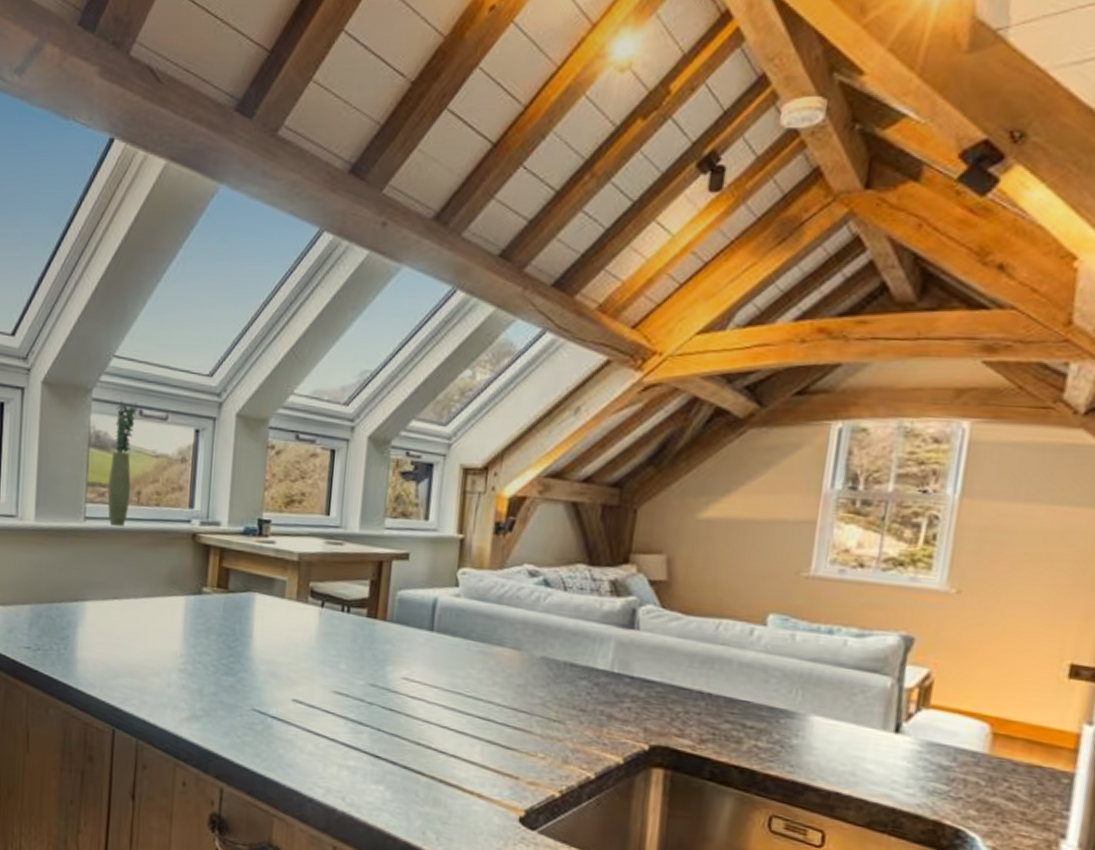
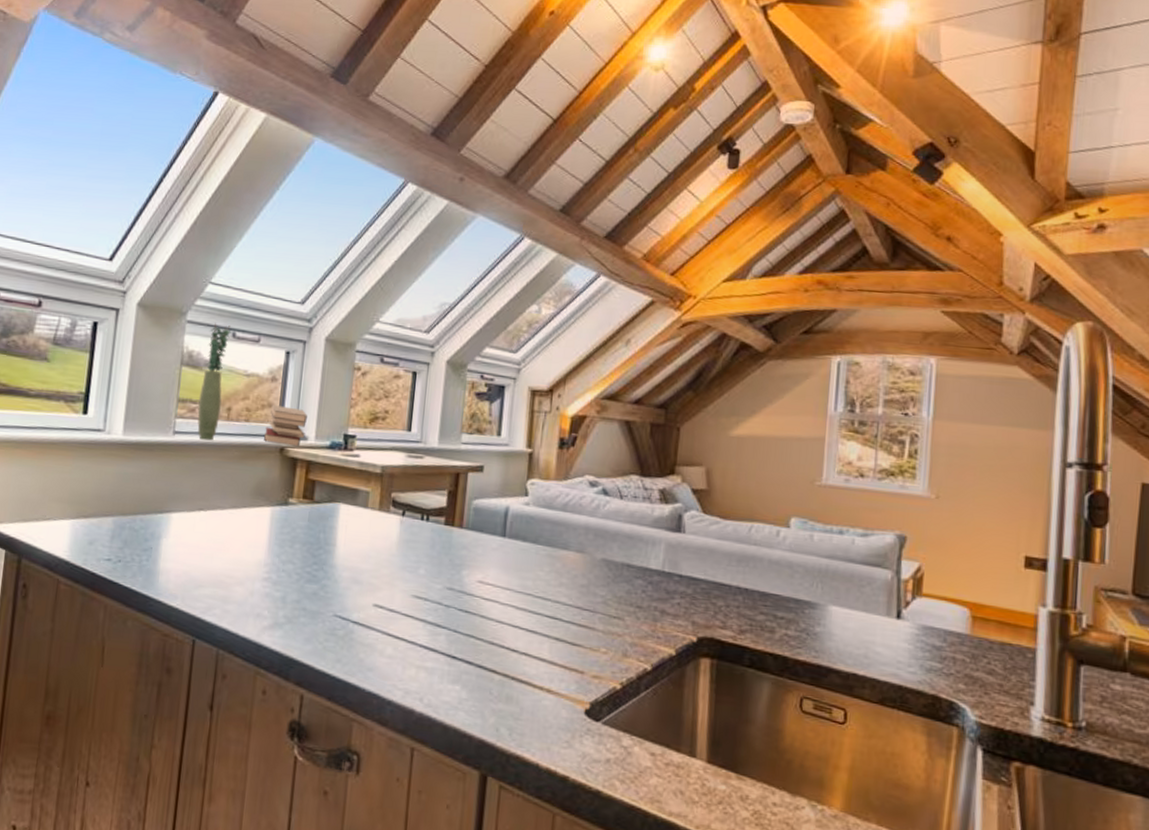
books: none [175,488,219,533] -> present [264,405,307,447]

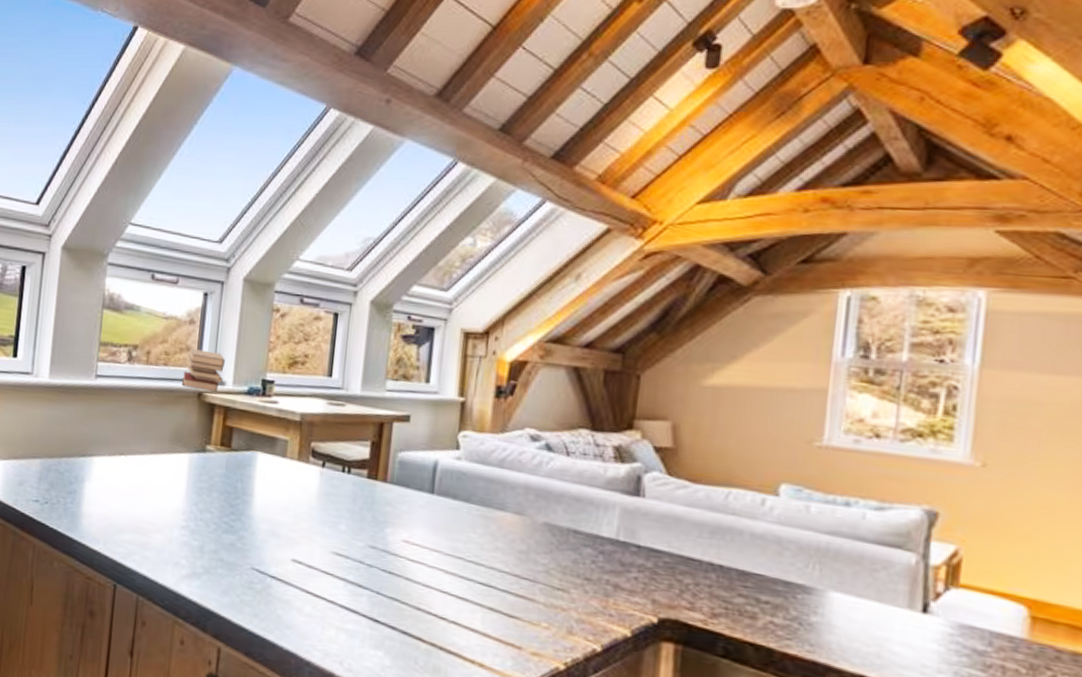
vase: present [197,323,231,441] -> none [118,265,151,385]

